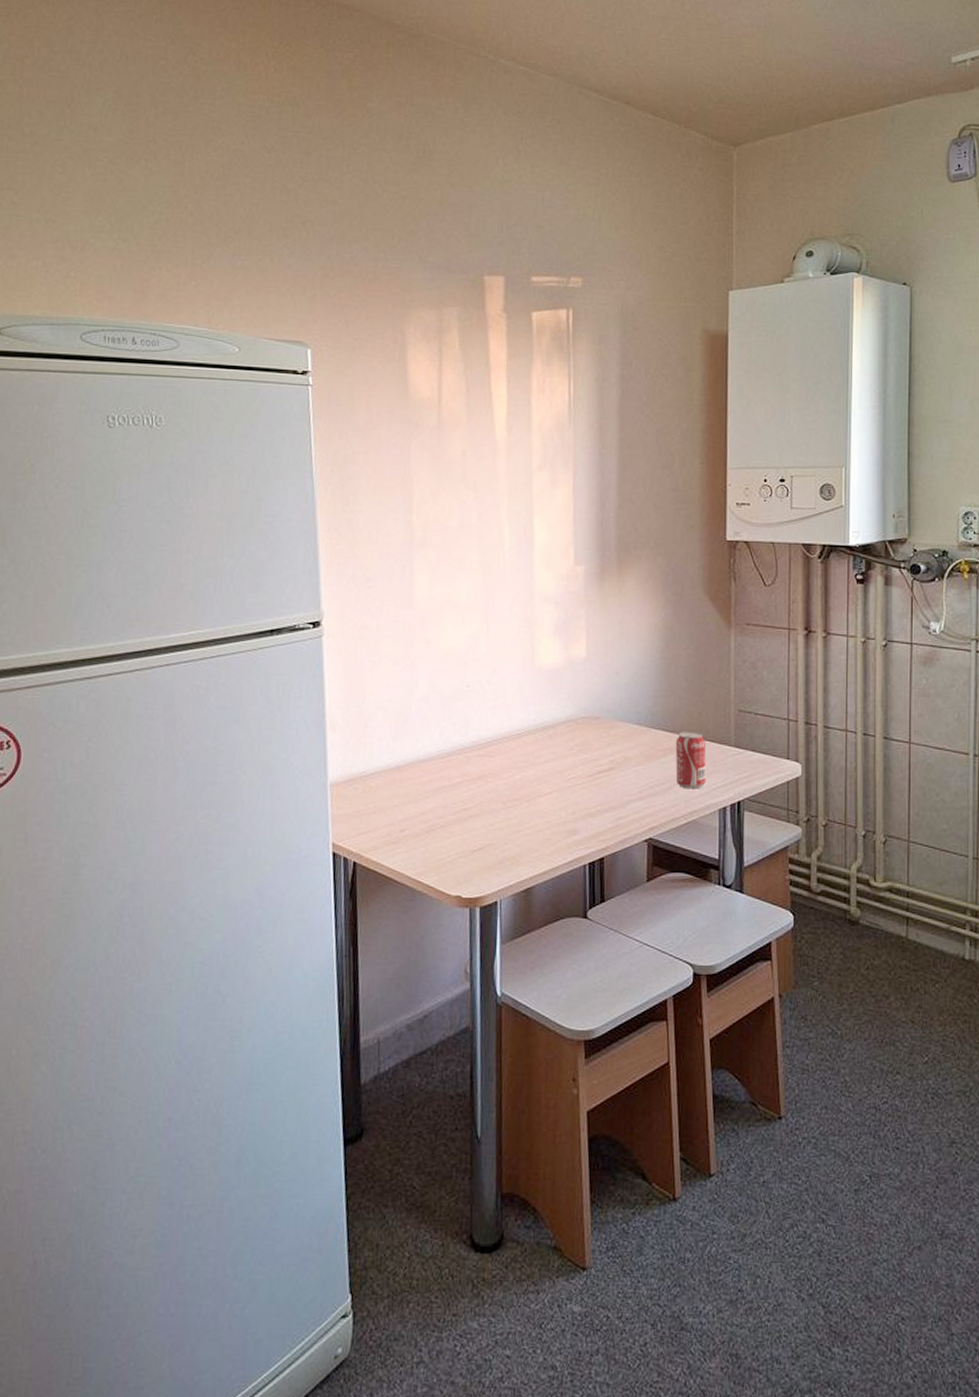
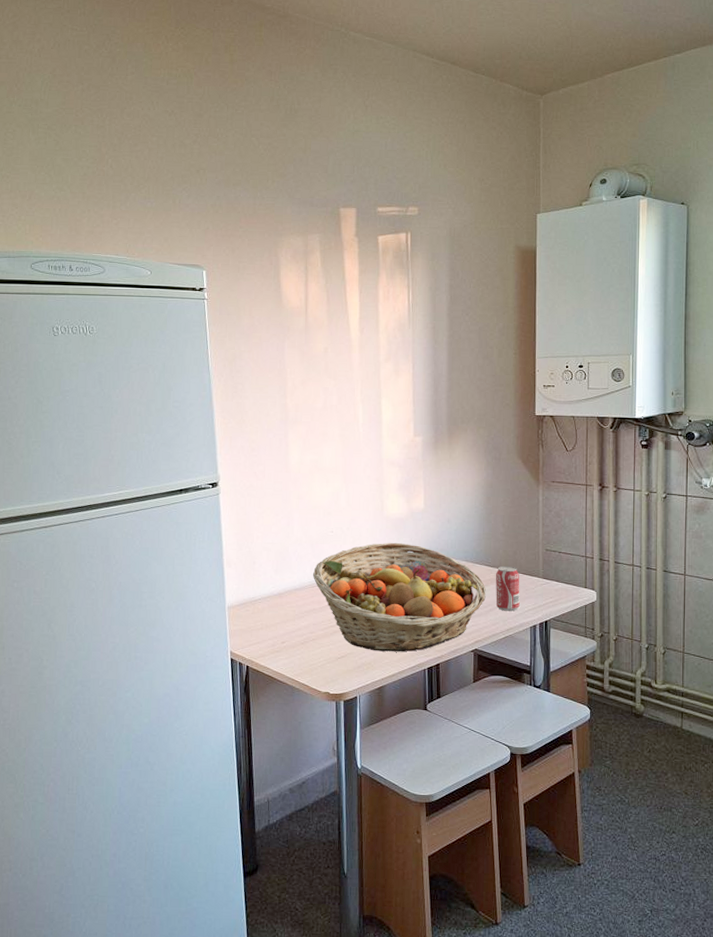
fruit basket: none [441,700,663,843] -> present [312,542,486,652]

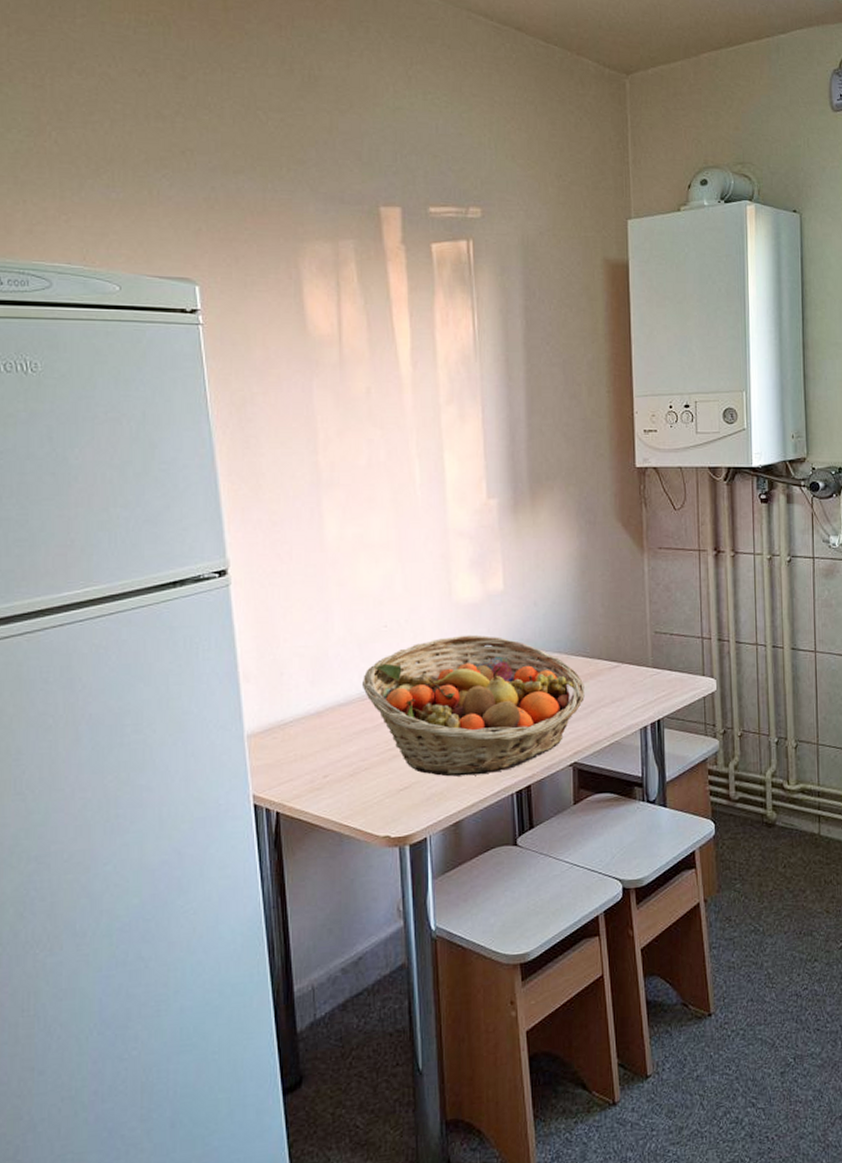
beverage can: present [495,566,520,611] -> none [595,655,626,712]

